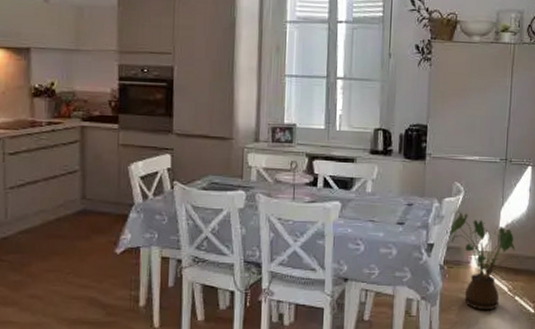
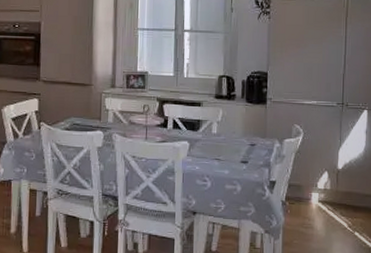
house plant: present [447,212,522,311] -> none [288,152,361,245]

